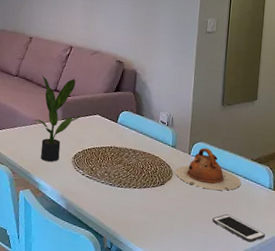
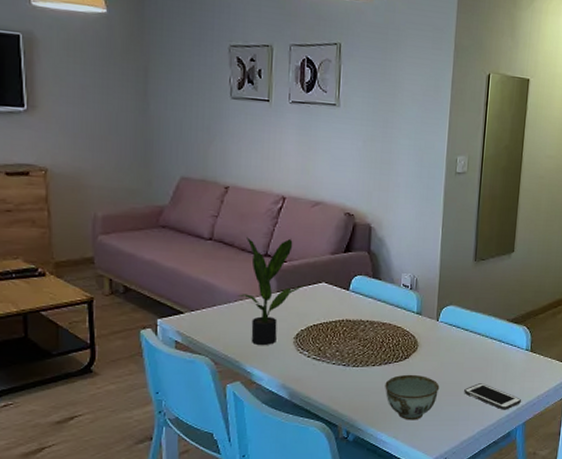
bowl: none [143,198,191,241] -> present [385,374,440,420]
teapot: present [175,148,241,191] -> none [421,312,496,359]

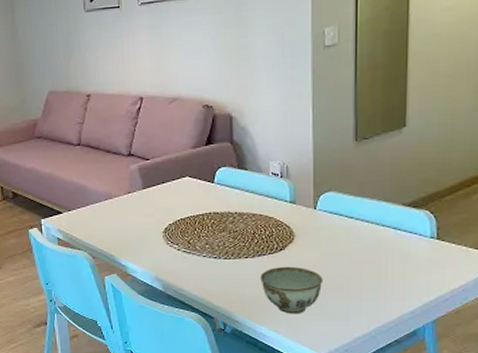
potted plant: present [237,237,306,345] -> none [106,136,170,239]
cell phone: present [464,383,521,410] -> none [353,276,428,306]

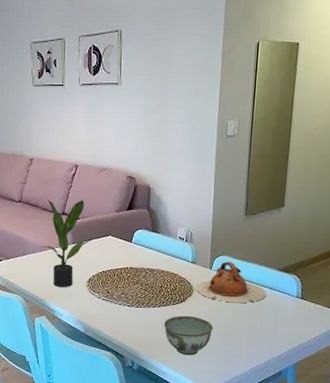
potted plant: none [106,136,170,239] -> present [41,199,96,287]
teapot: none [298,198,390,249] -> present [196,261,267,304]

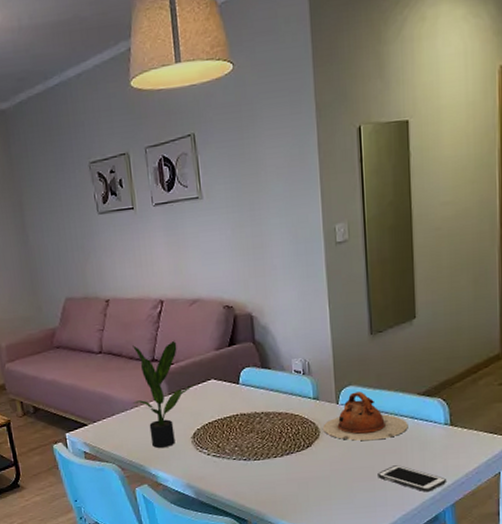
bowl: present [164,315,213,356] -> none [290,462,350,510]
cell phone: none [236,326,292,351] -> present [378,465,446,492]

